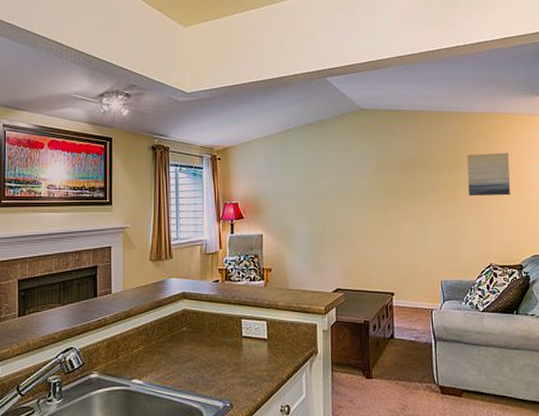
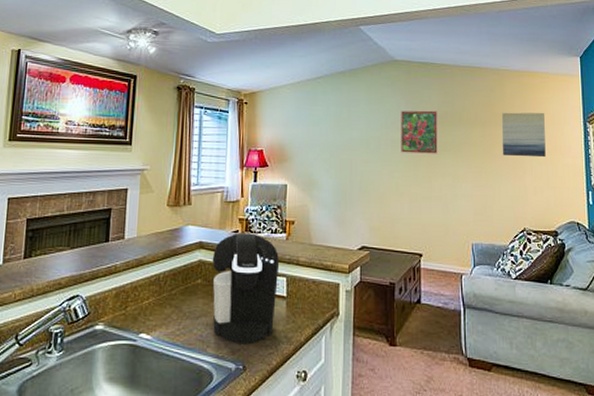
coffee maker: none [195,282,260,385] -> present [212,233,280,345]
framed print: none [369,156,406,199] -> present [401,110,438,154]

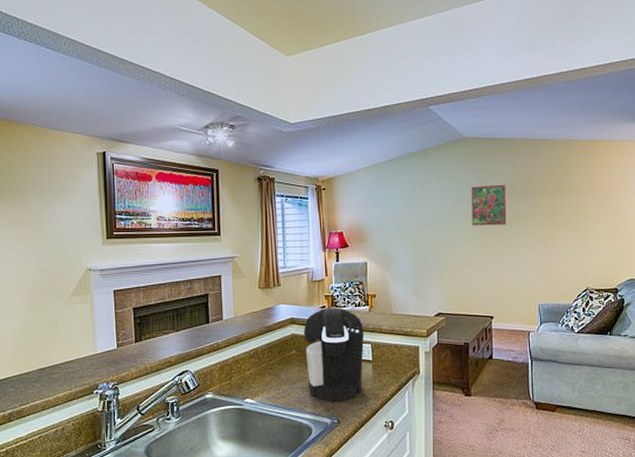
wall art: present [502,112,546,158] -> none [567,179,609,223]

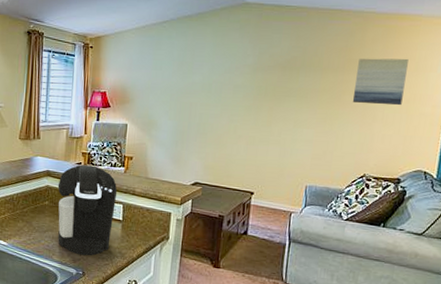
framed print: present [471,184,507,226] -> none [243,55,287,100]
wall art: none [567,179,609,223] -> present [353,58,409,106]

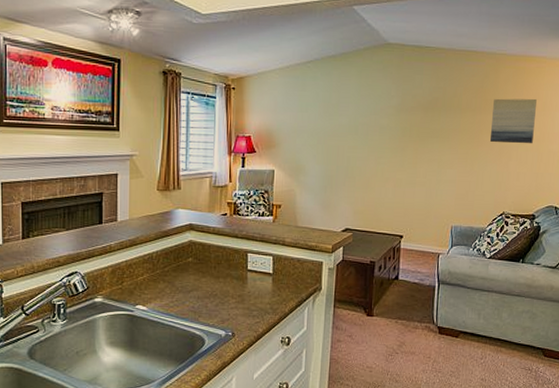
coffee maker: present [57,164,118,256] -> none [202,216,267,315]

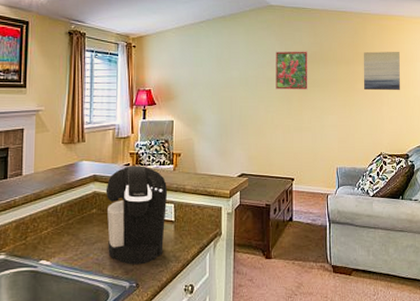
coffee maker: none [202,216,267,315] -> present [105,166,168,265]
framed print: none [389,96,428,141] -> present [276,51,308,90]

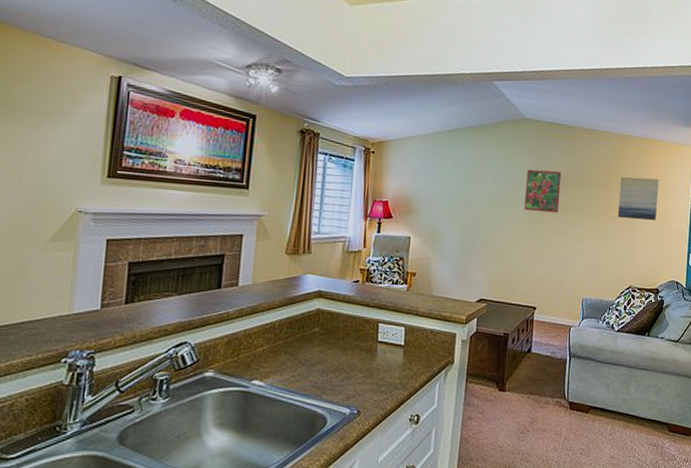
coffee maker: present [105,166,168,265] -> none [329,283,399,391]

